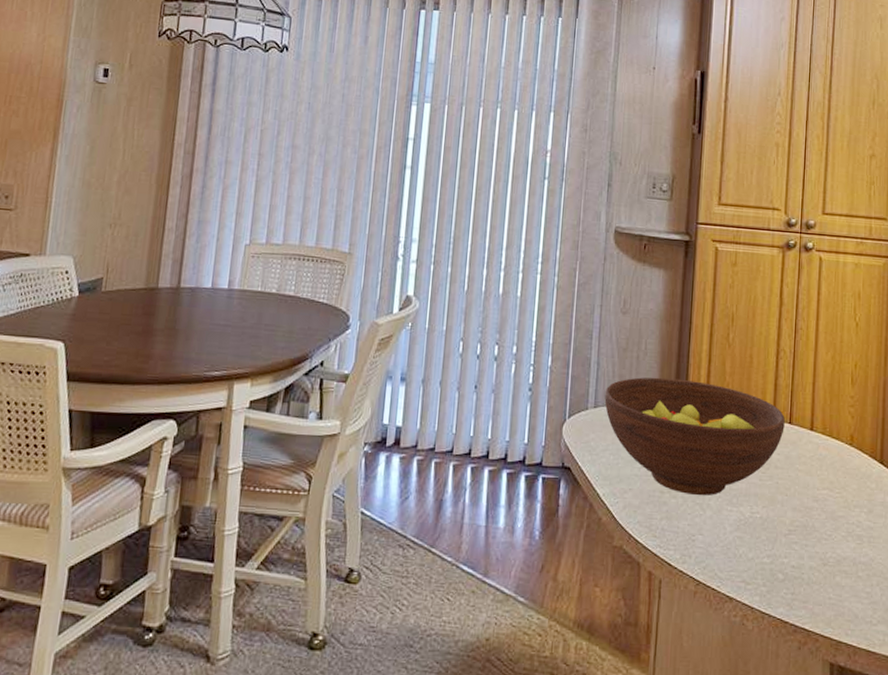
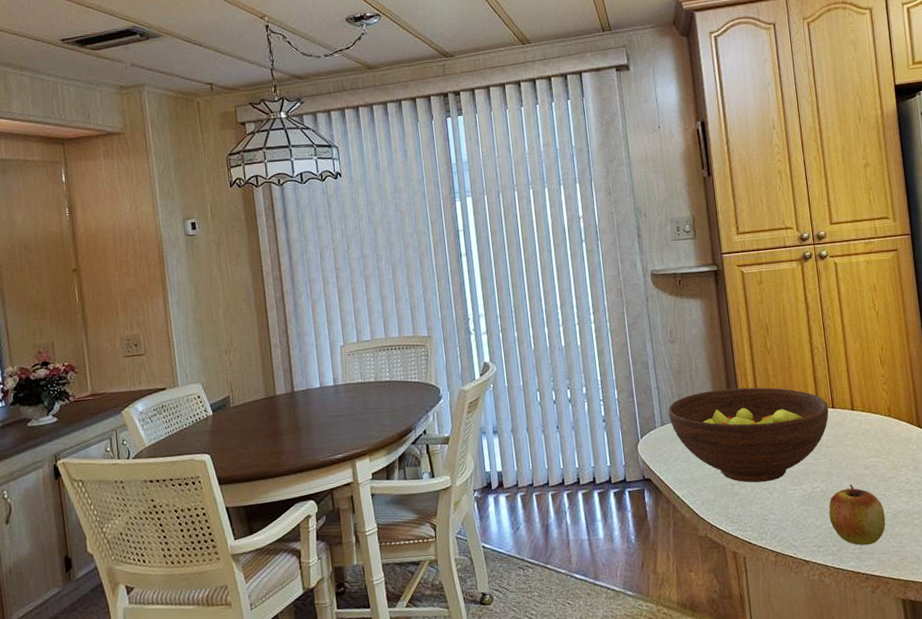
apple: none [764,517,828,592] -> present [828,485,886,546]

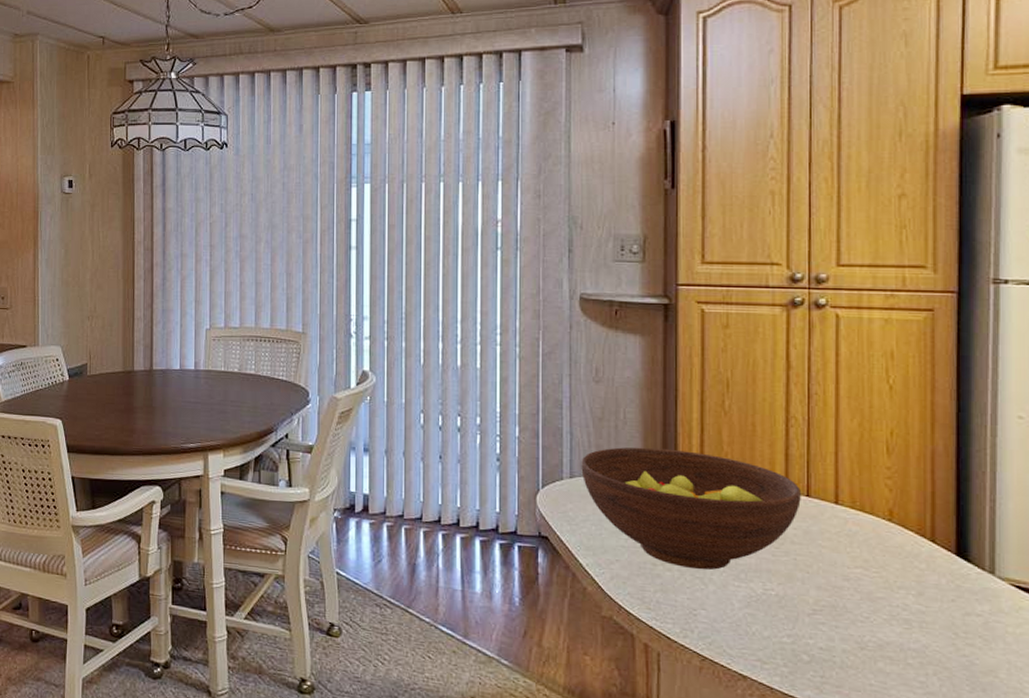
apple: present [828,485,886,546] -> none [783,596,866,676]

